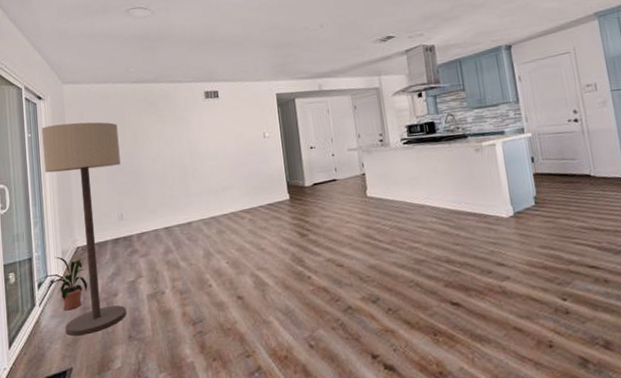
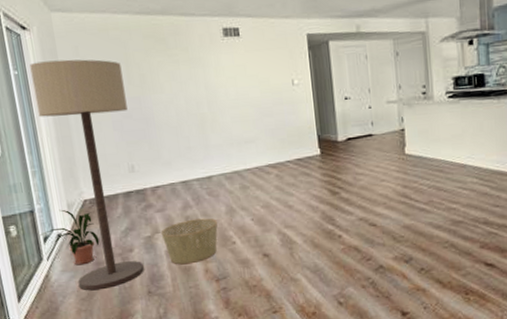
basket: none [143,262,196,309] -> present [160,218,218,265]

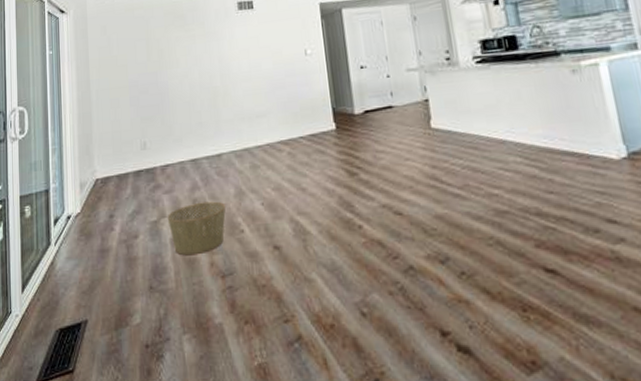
floor lamp: present [29,59,144,291] -> none [63,37,147,283]
house plant: present [40,209,100,266] -> none [51,189,106,252]

